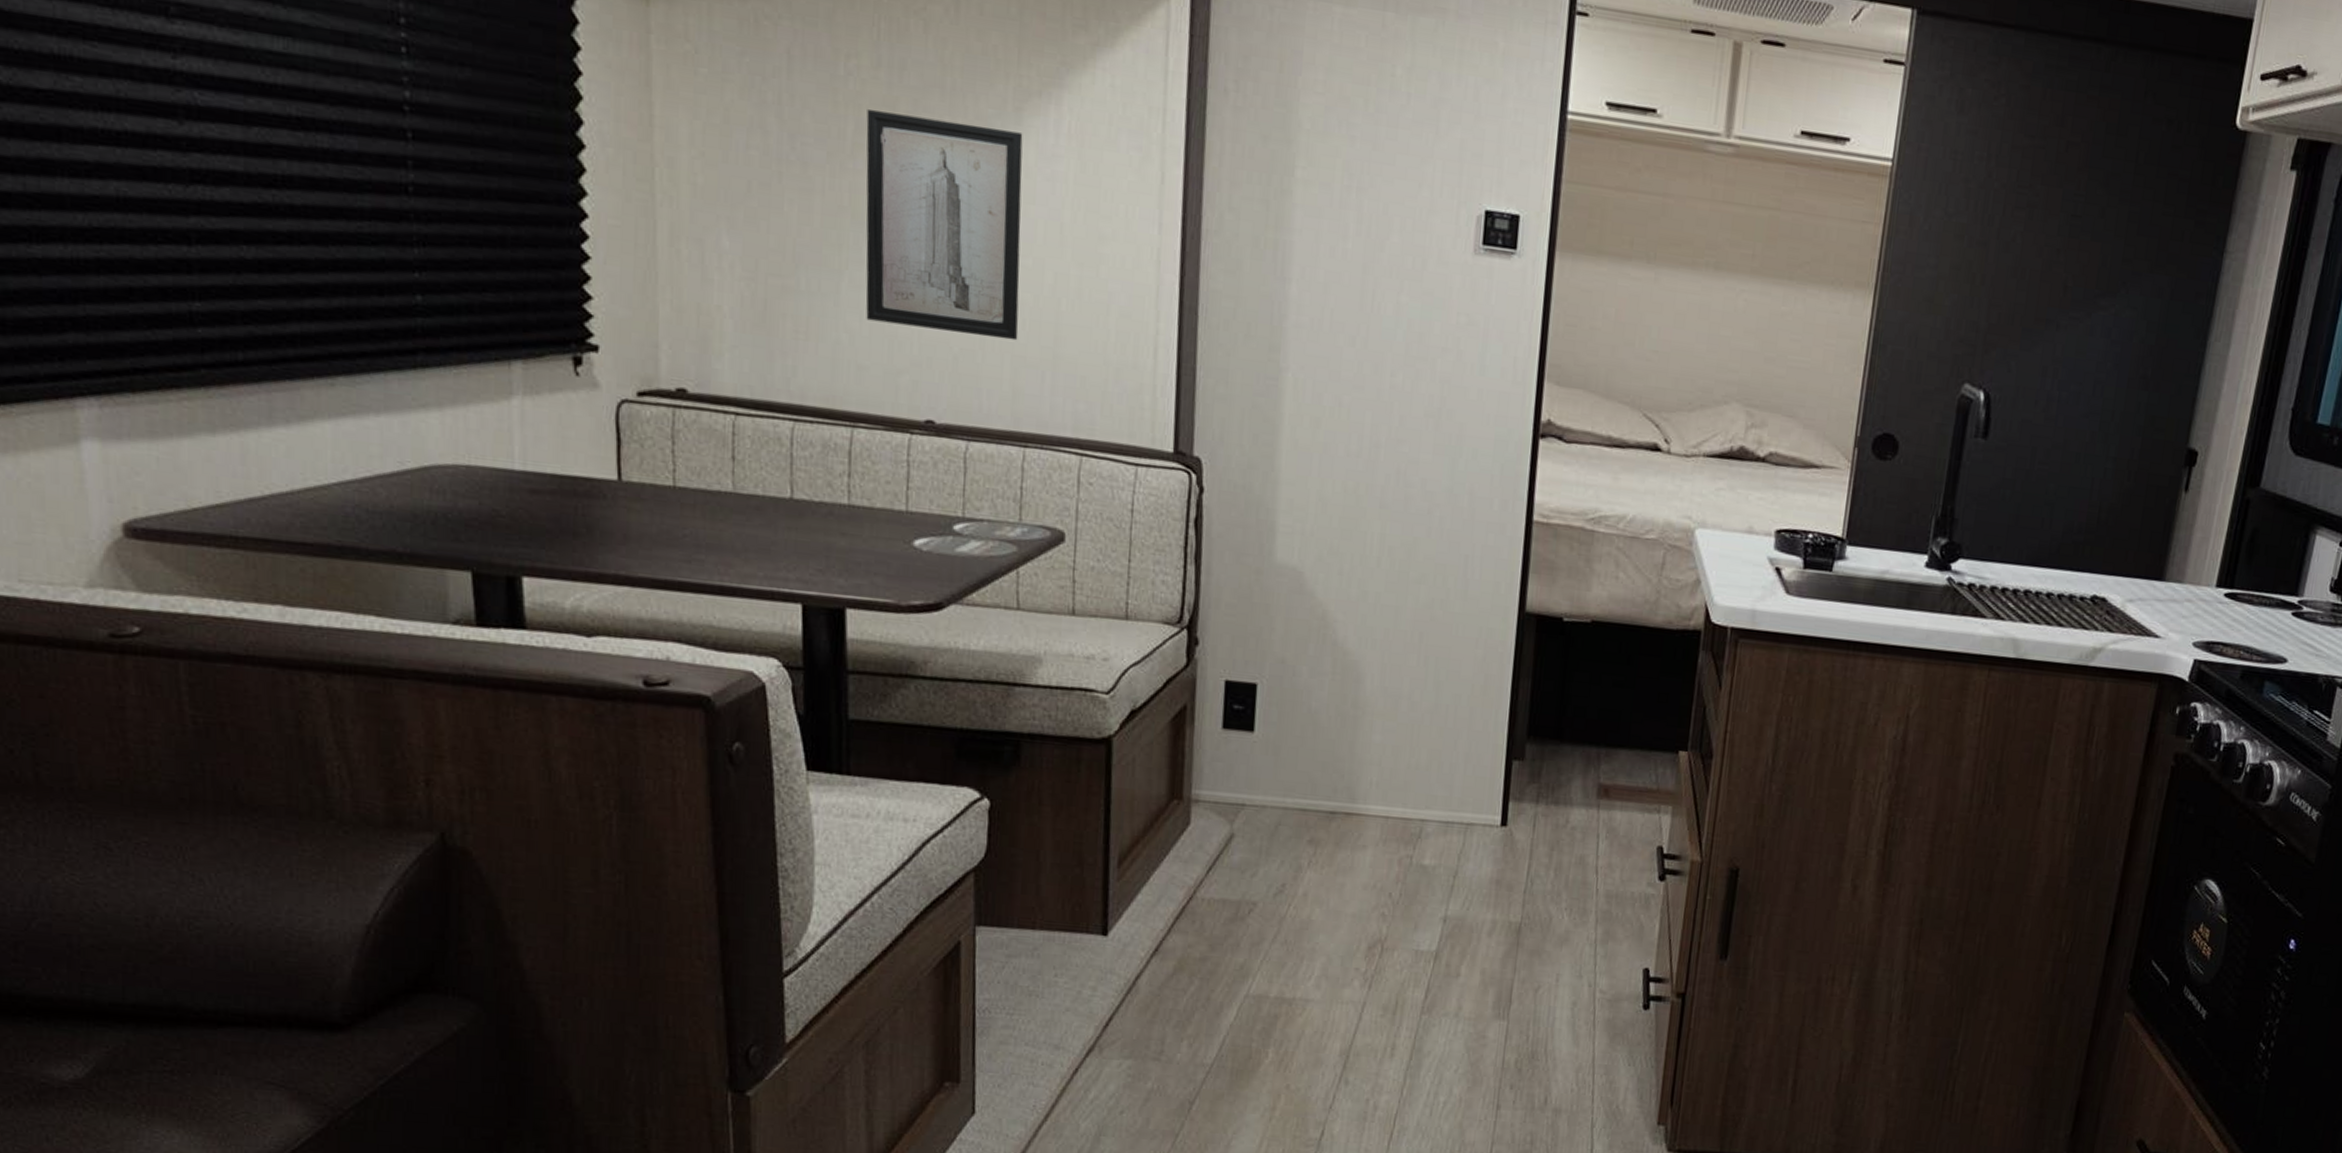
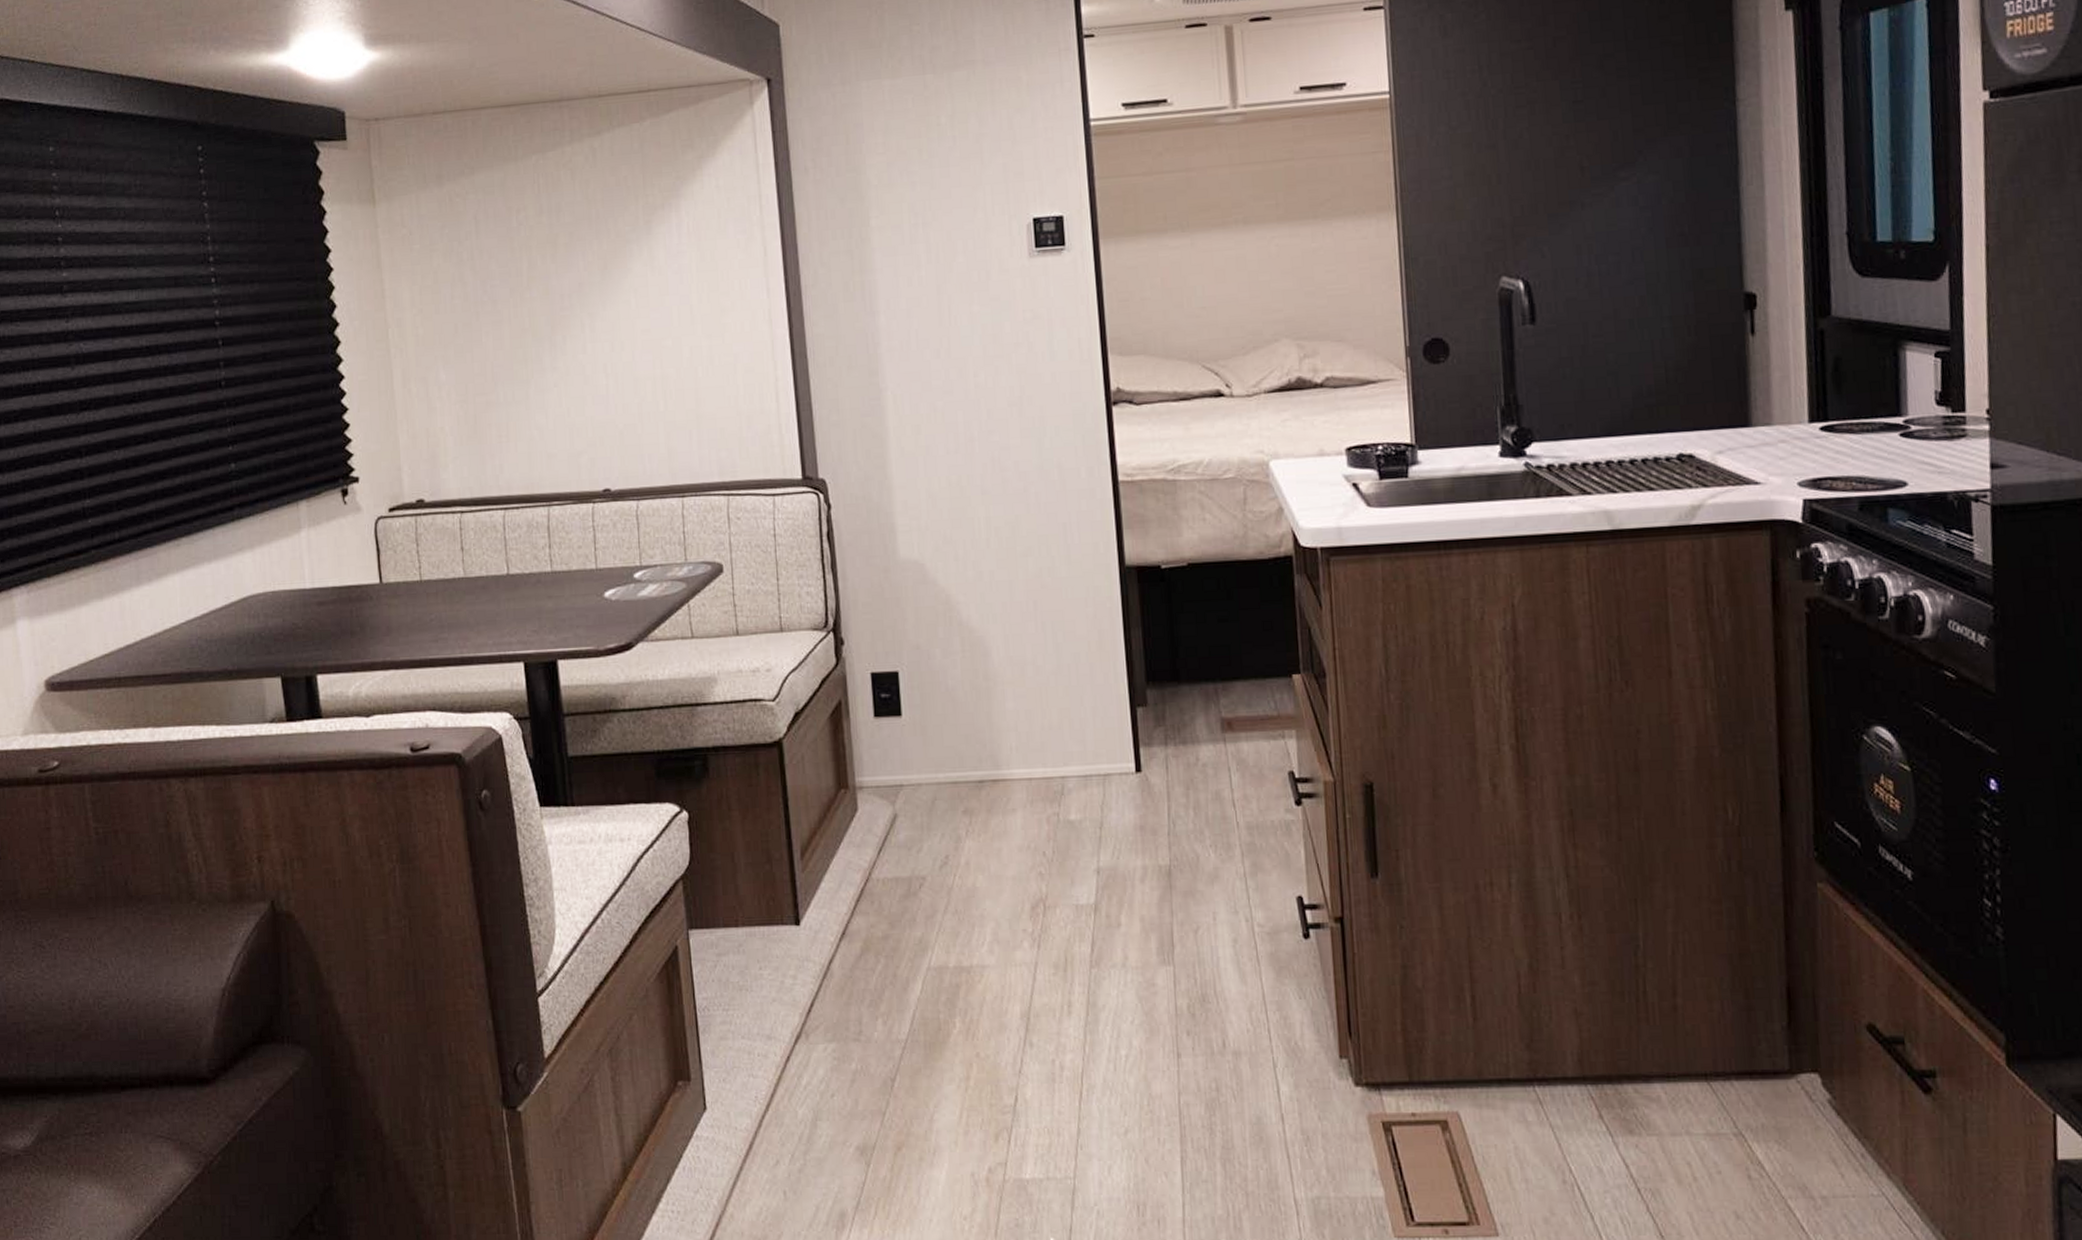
wall art: present [865,110,1023,341] -> none [536,240,668,416]

